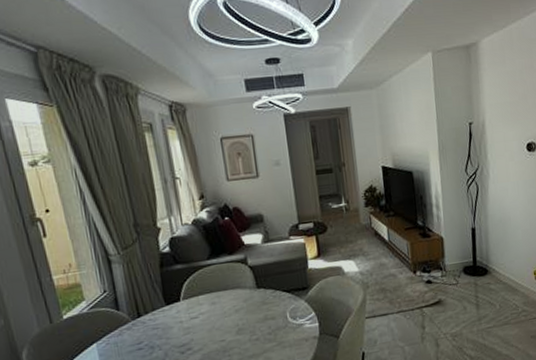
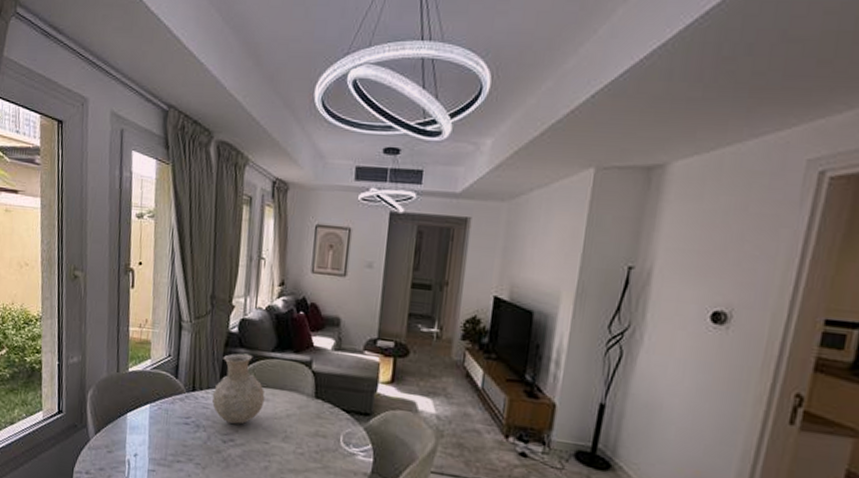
vase: none [159,268,212,335] -> present [212,353,265,424]

